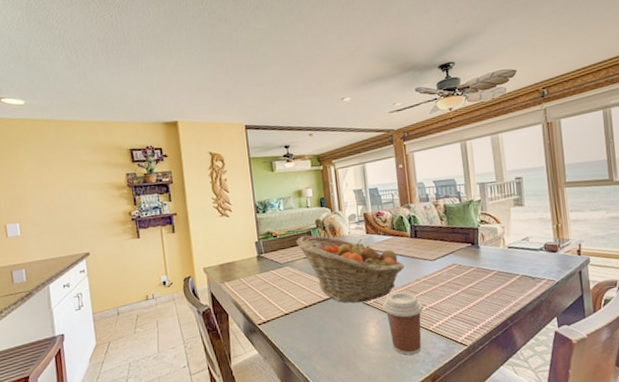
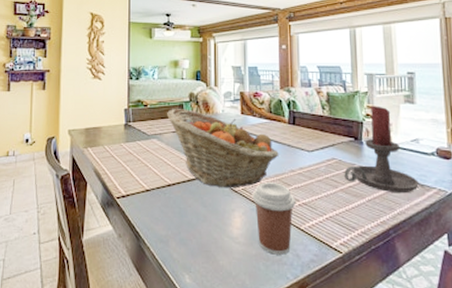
candle holder: none [464,211,530,288] -> present [344,106,419,194]

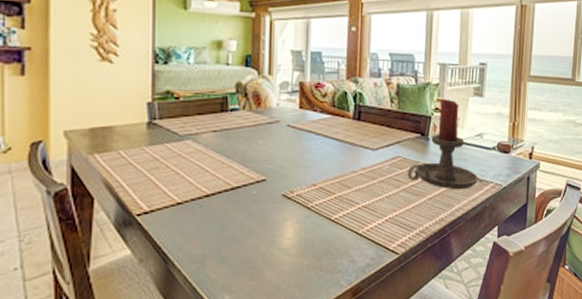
fruit basket: present [166,108,279,188] -> none [205,101,340,195]
coffee cup: present [252,182,296,255] -> none [307,185,355,263]

